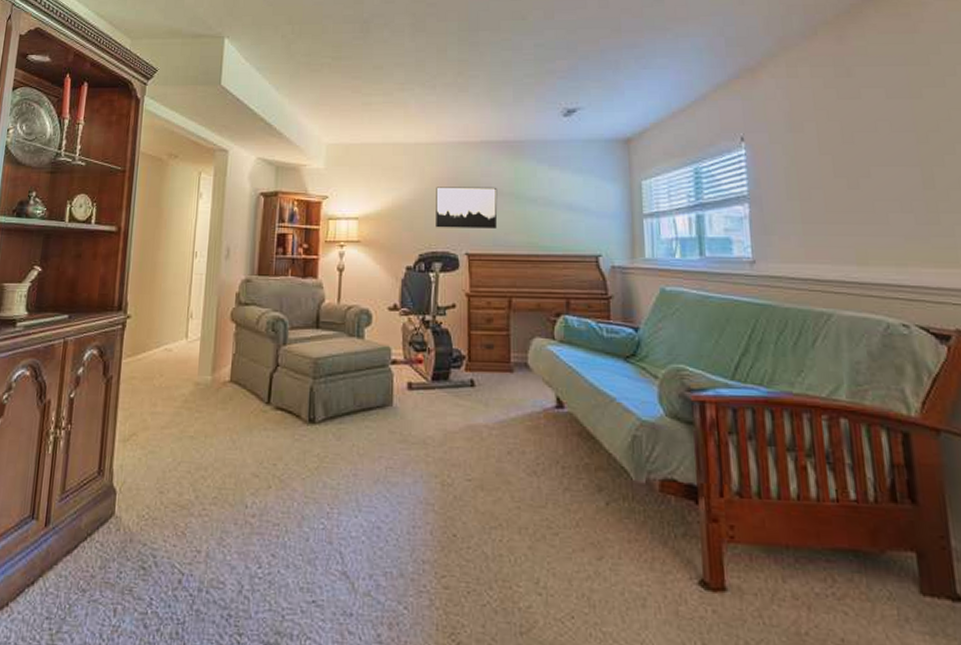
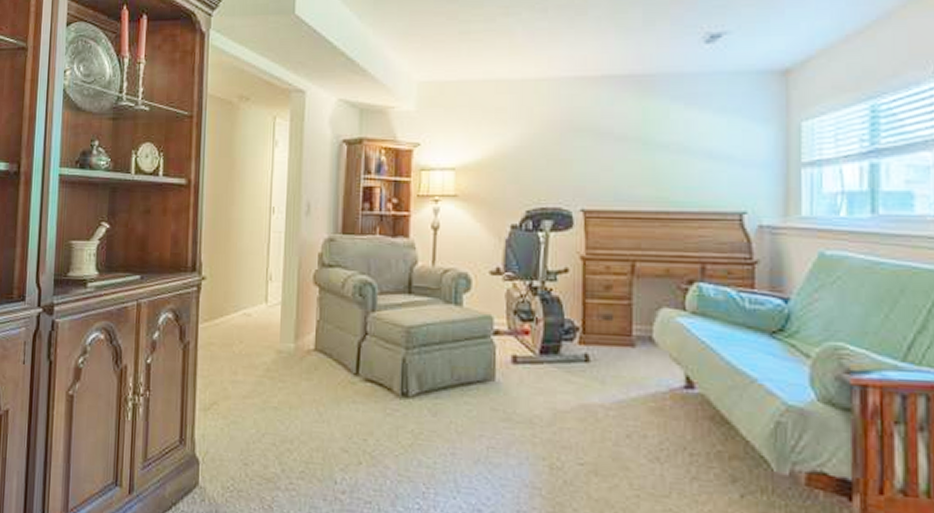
wall art: present [436,187,498,229] -> none [546,131,621,181]

